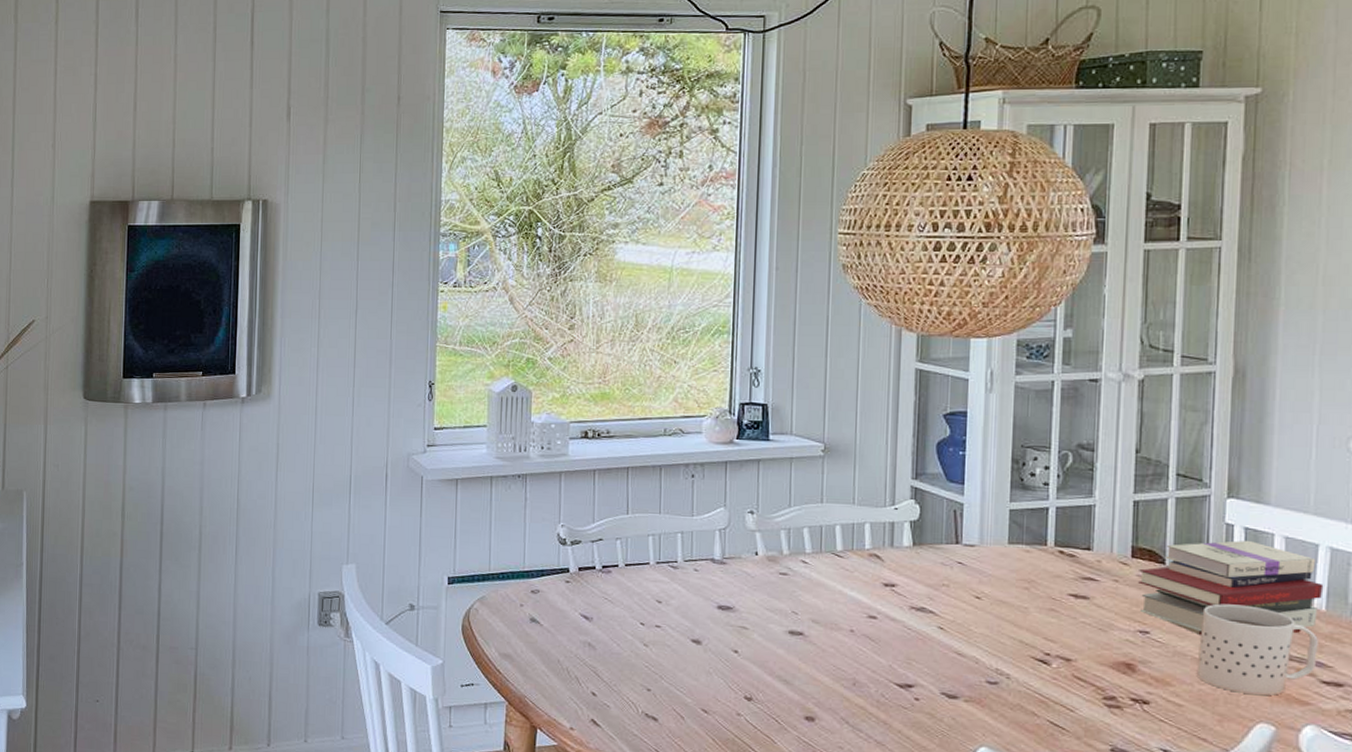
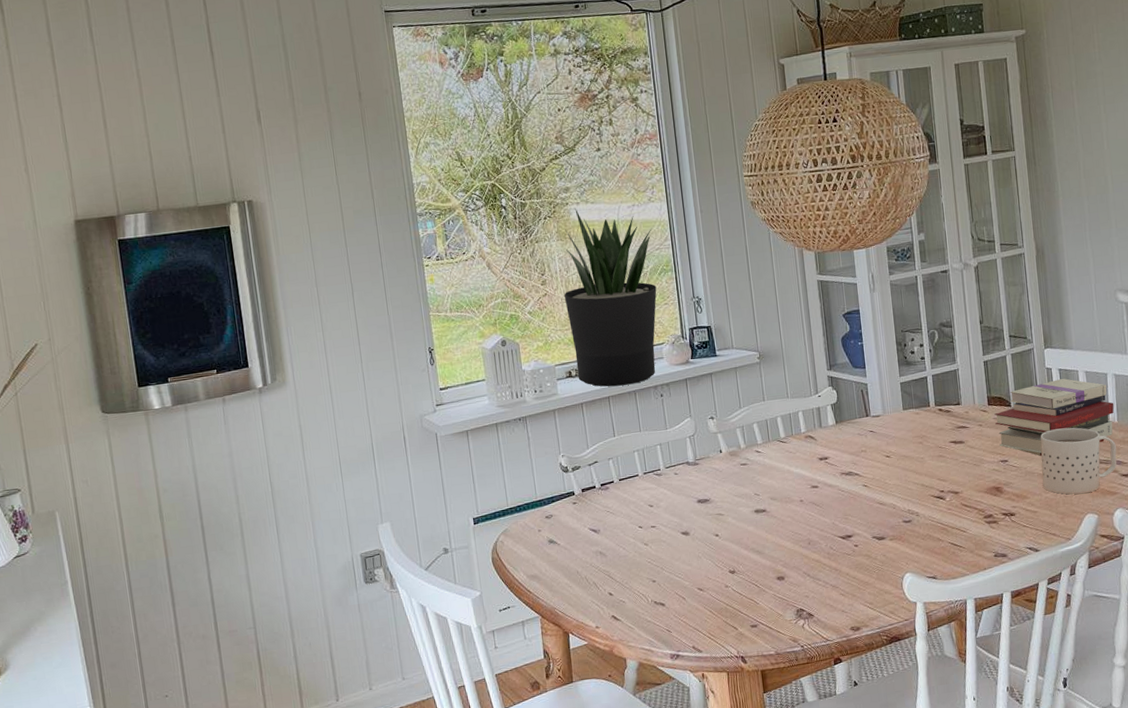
planter: none [593,248,712,458] -> present [564,208,657,387]

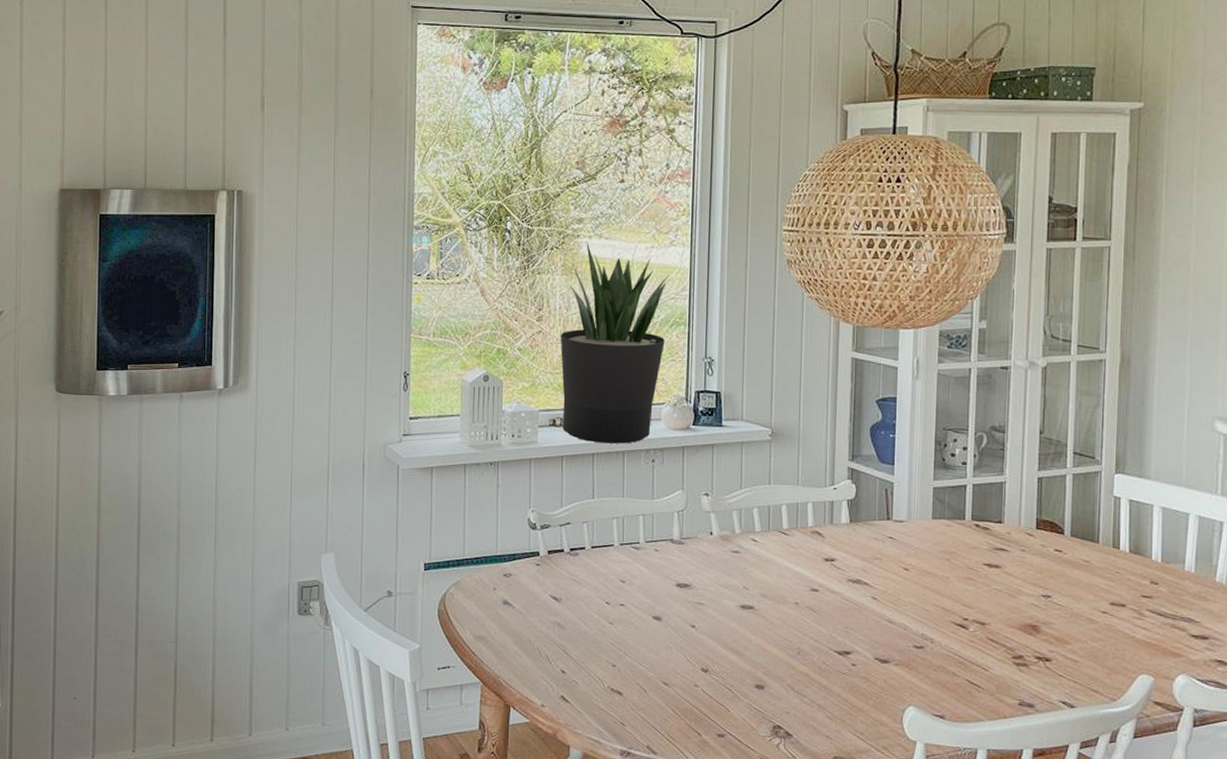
books: present [994,378,1114,456] -> none [1042,511,1193,597]
mug: present [1040,427,1117,495] -> none [1090,569,1189,650]

